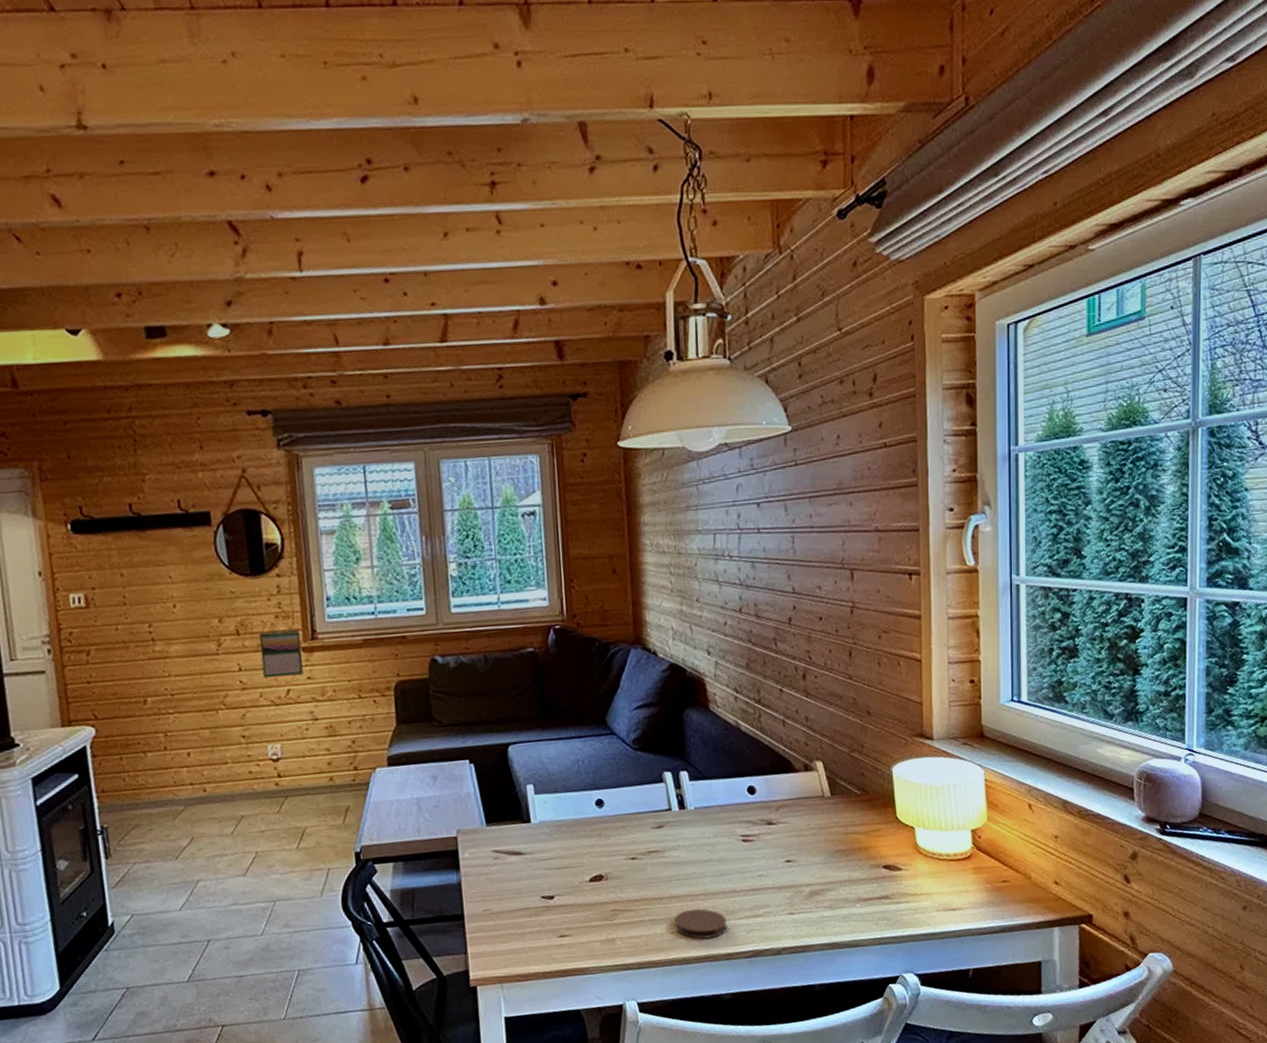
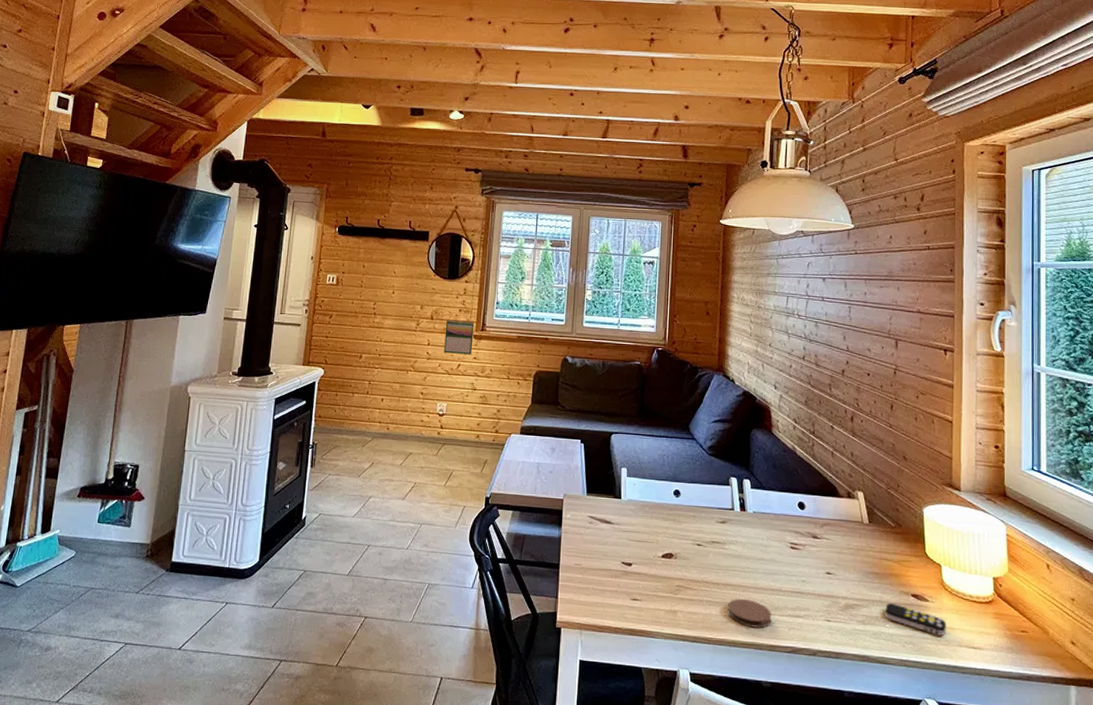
remote control: none [854,880,922,905] -> present [885,603,946,636]

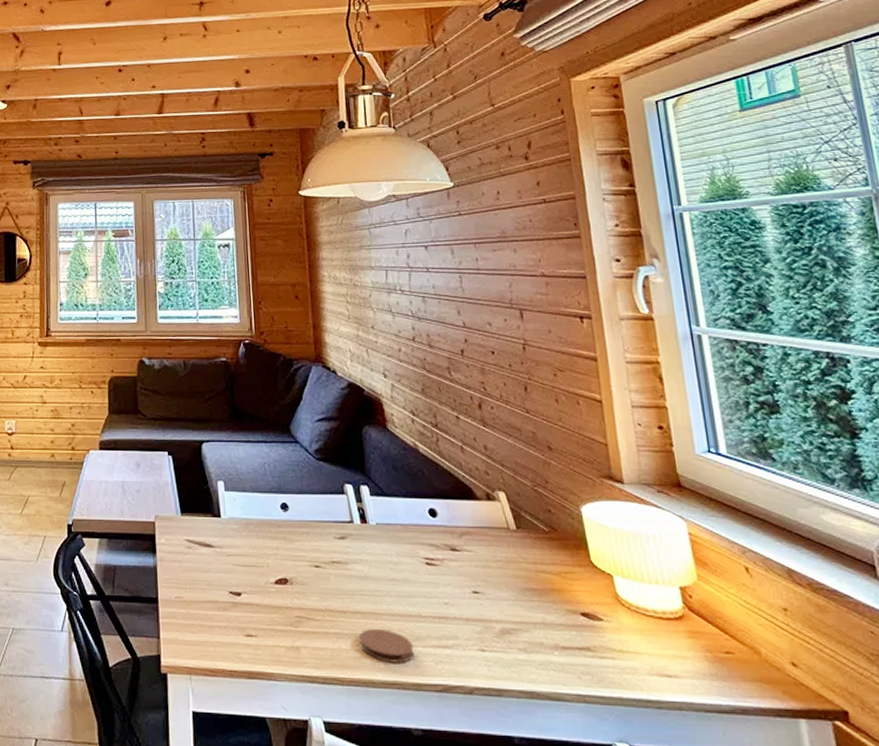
calendar: present [444,319,474,355] -> none [6,326,38,365]
remote control: present [885,603,946,636] -> none [550,625,631,662]

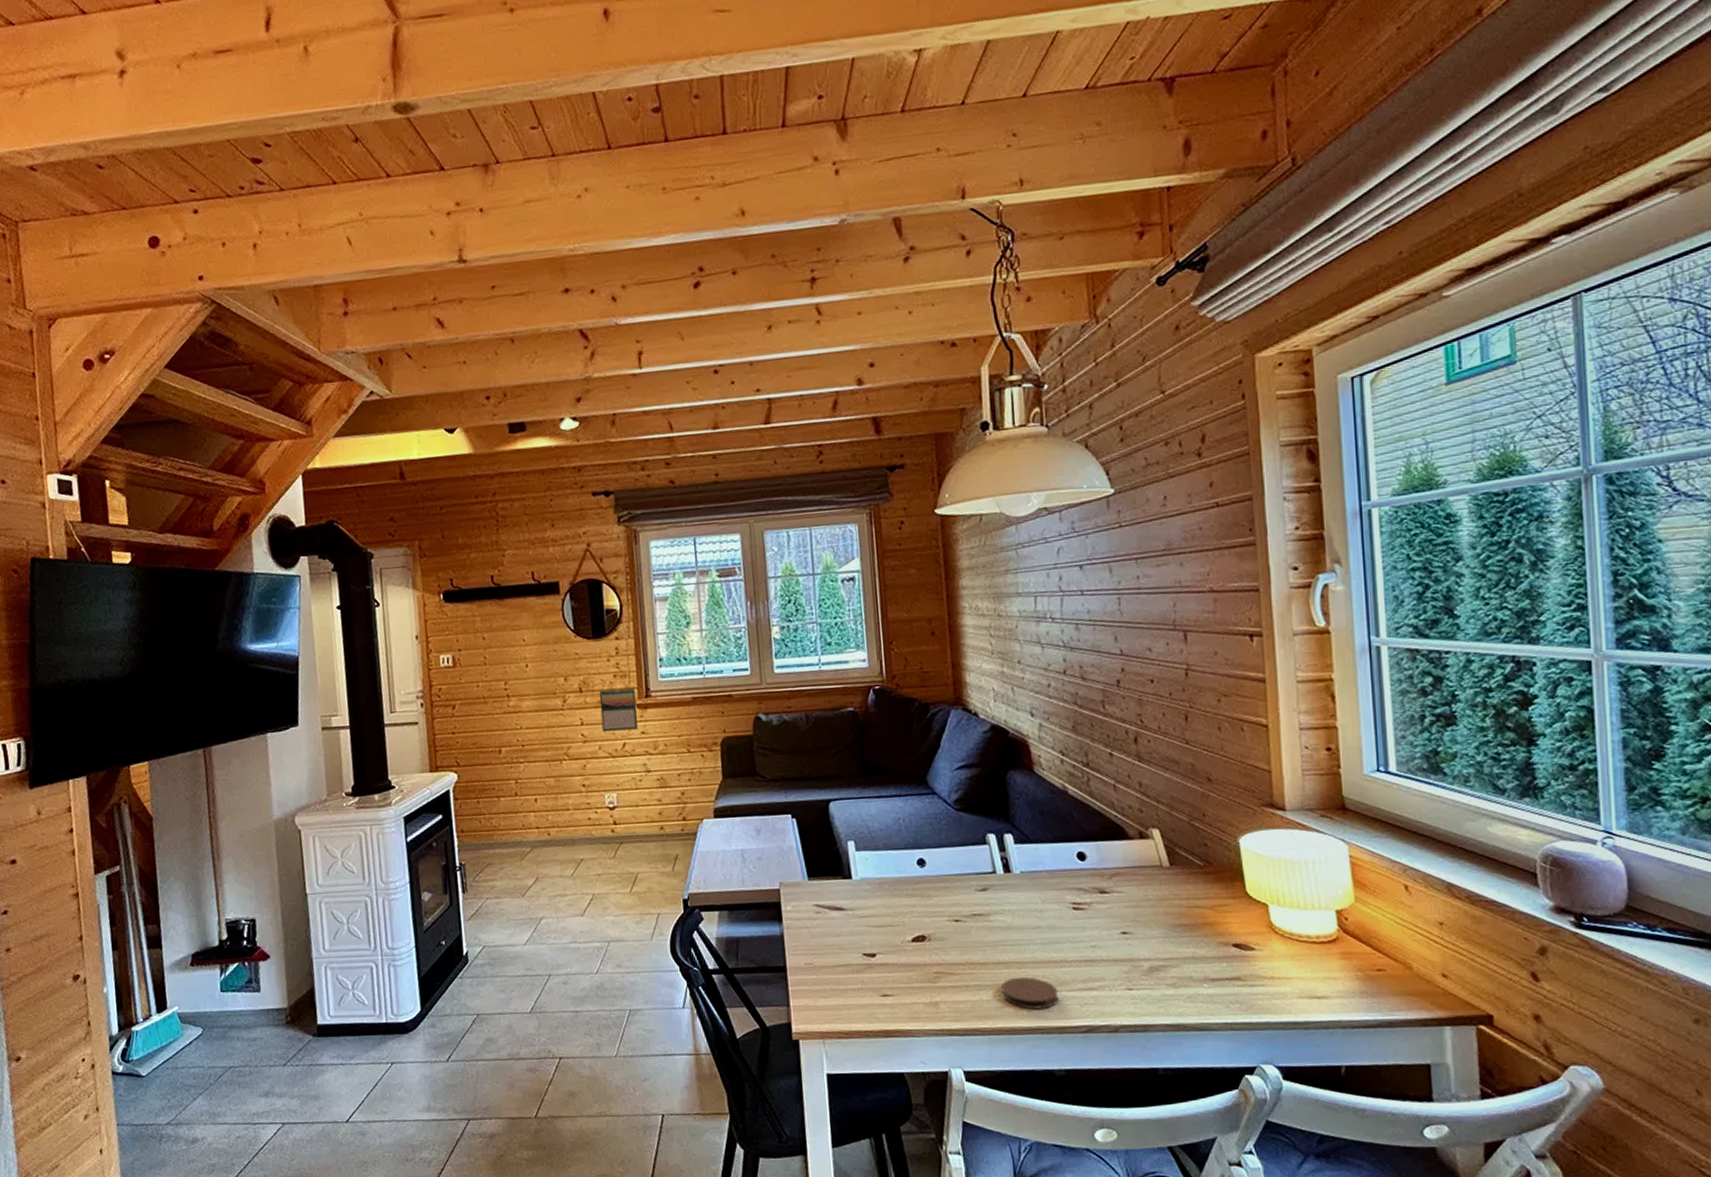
calendar: none [6,326,38,365] -> present [599,687,638,732]

